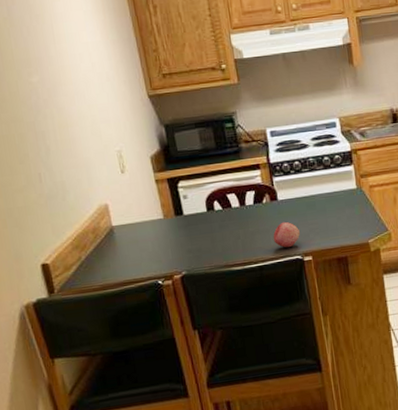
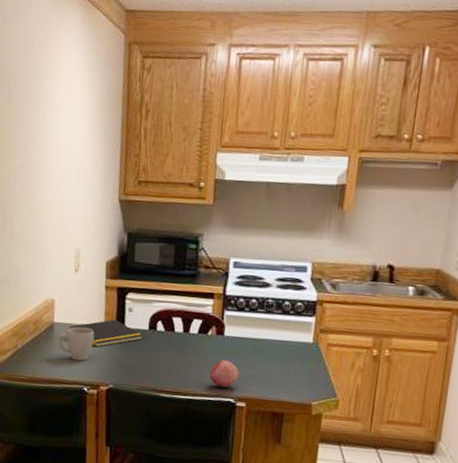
mug: none [120,223,157,258] -> present [57,327,95,361]
notepad: none [130,209,204,240] -> present [70,319,144,348]

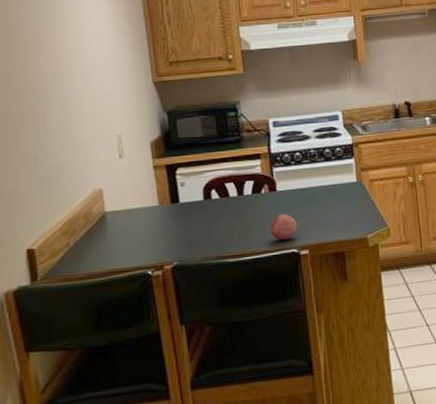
mug: present [57,327,95,361] -> none [111,210,151,246]
notepad: present [70,319,144,348] -> none [123,196,200,228]

